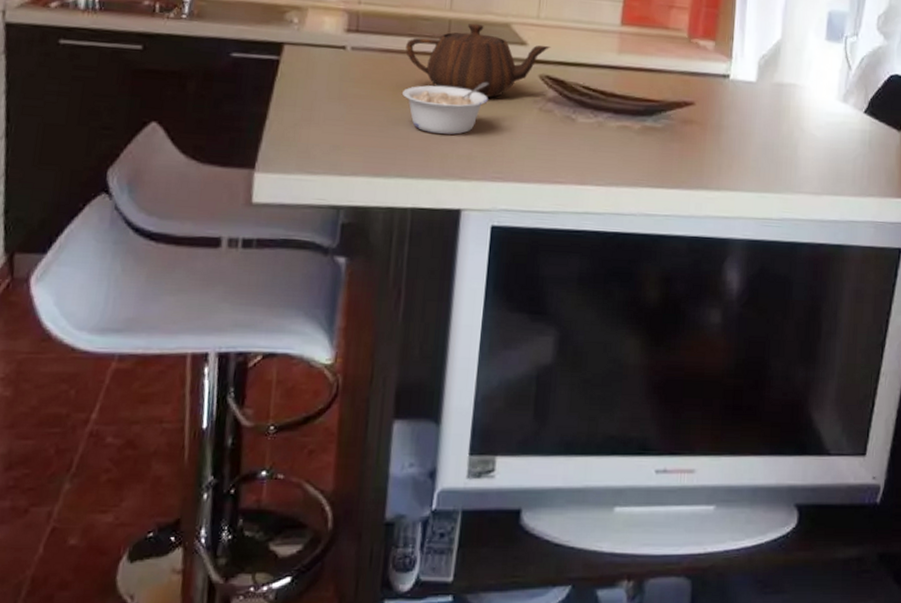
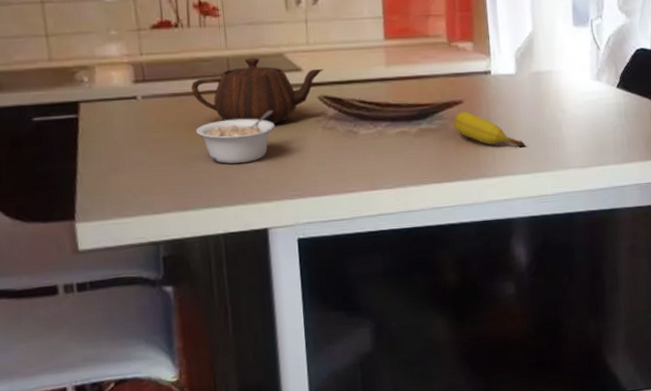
fruit: none [680,114,756,163] -> present [453,112,526,148]

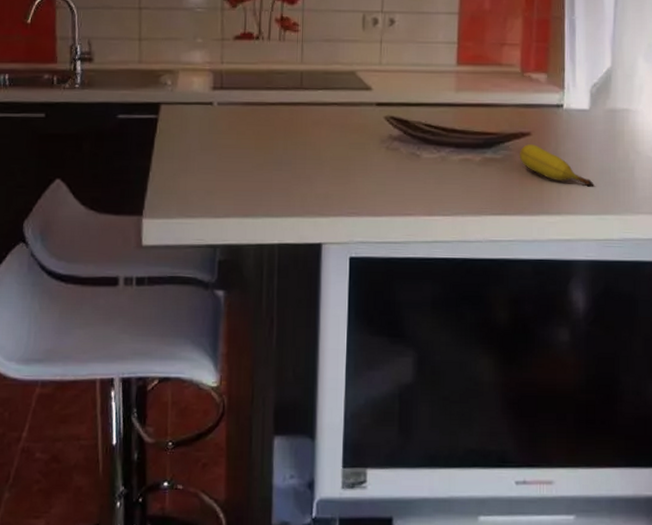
teapot: present [191,57,324,124] -> none [264,73,394,140]
legume: present [196,110,275,164] -> none [264,126,340,176]

